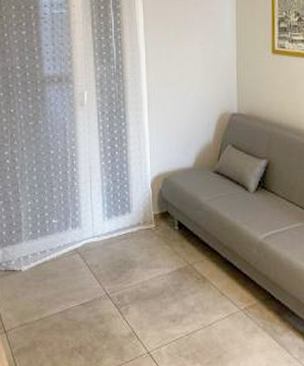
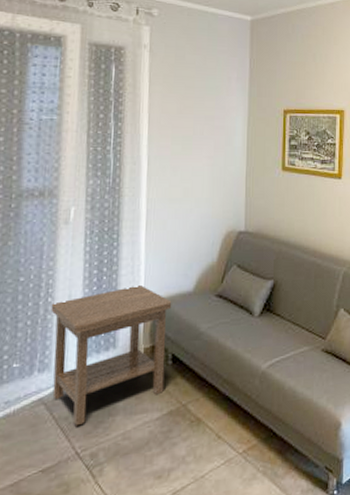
side table: none [76,161,175,273] -> present [51,285,172,426]

